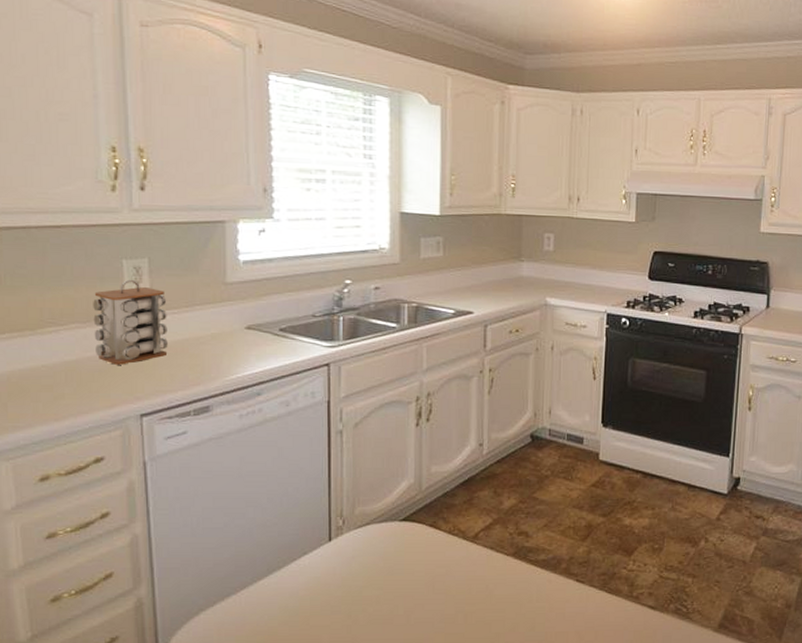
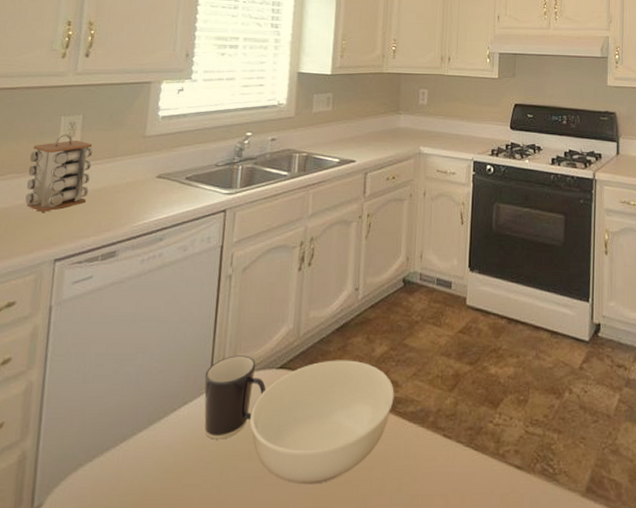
mug: none [323,509,390,586] -> present [204,355,266,439]
bowl: none [375,512,525,625] -> present [250,360,395,485]

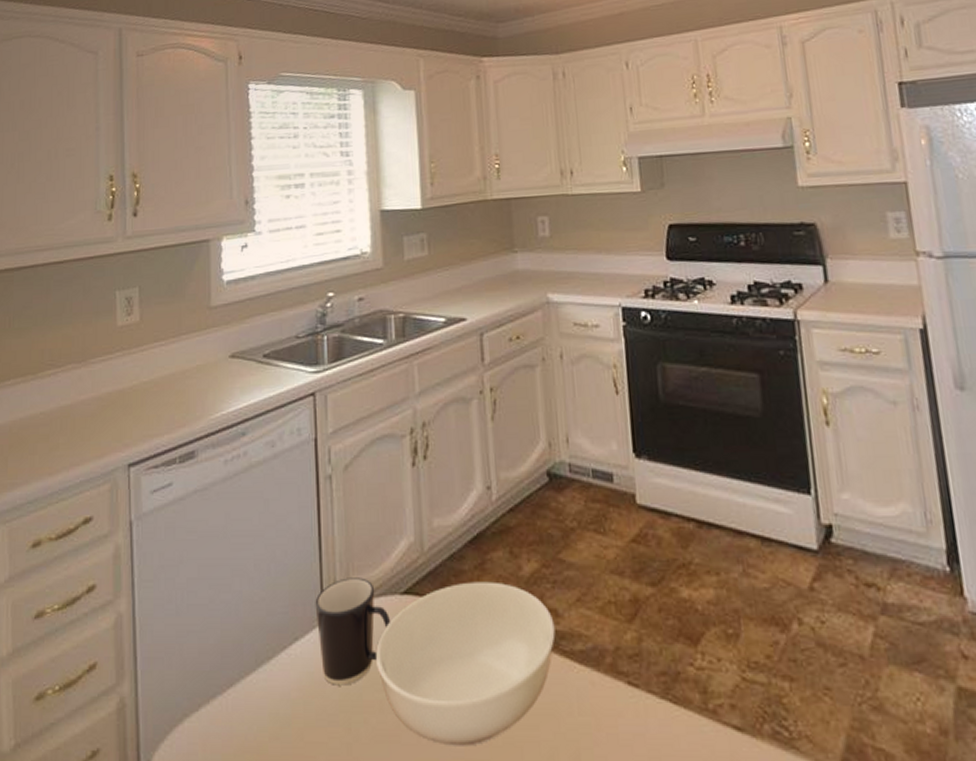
spice rack: present [25,133,93,212] -> none [88,311,155,408]

